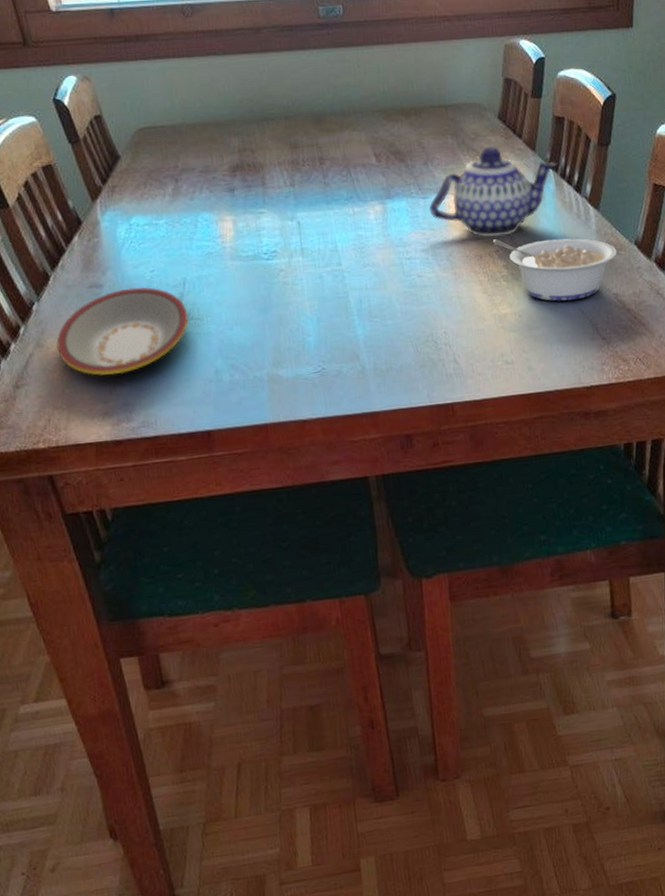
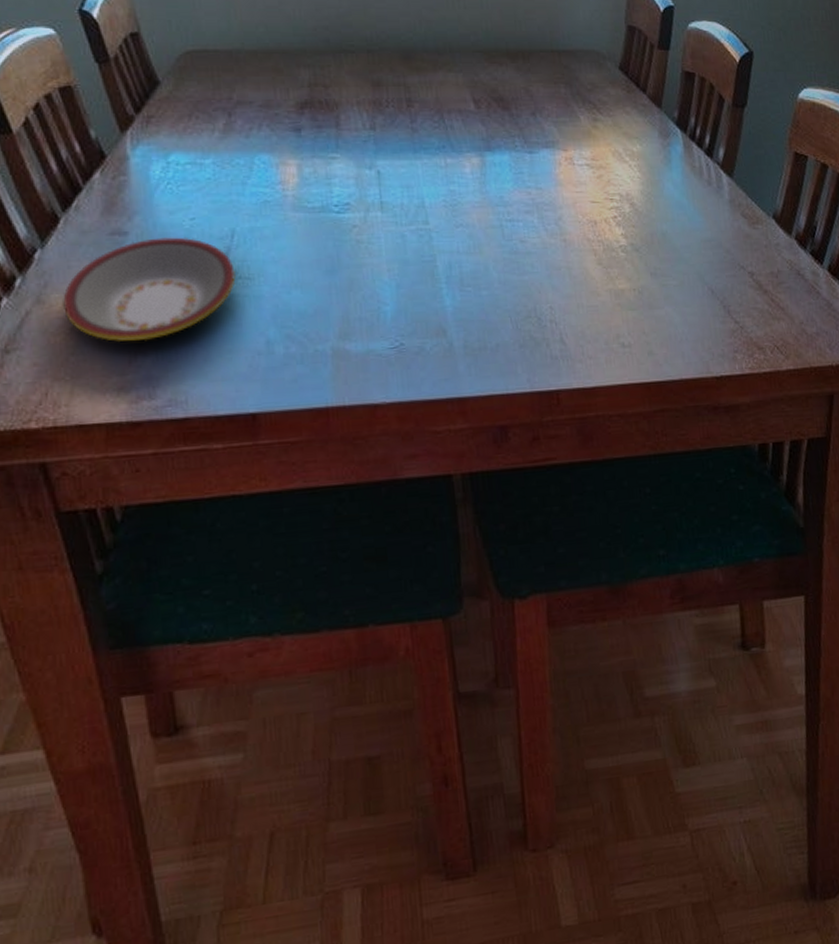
teapot: present [429,145,557,237] -> none [535,99,686,201]
legume: present [492,238,617,301] -> none [609,204,753,278]

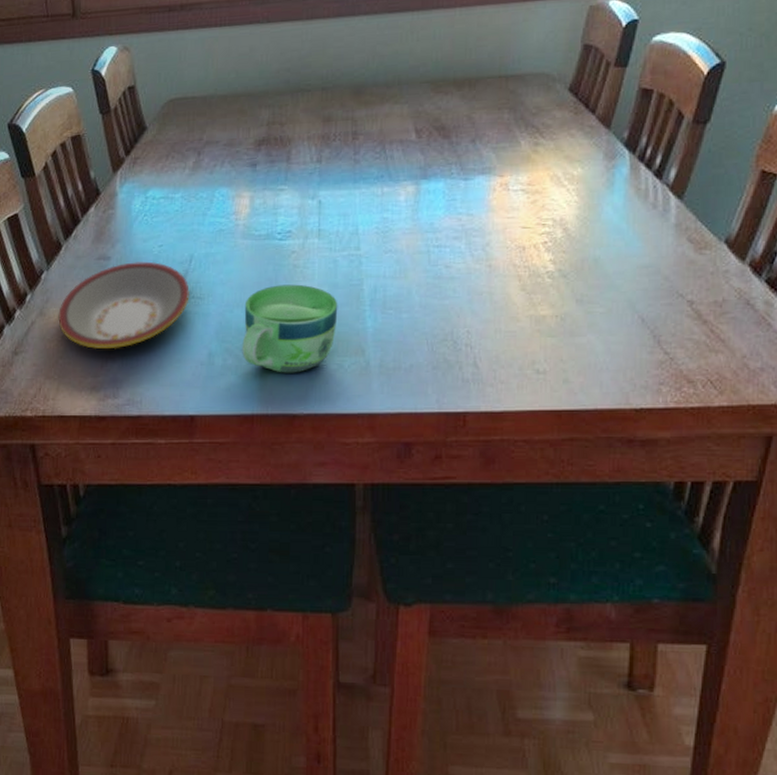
cup: none [304,261,413,360] -> present [242,284,338,373]

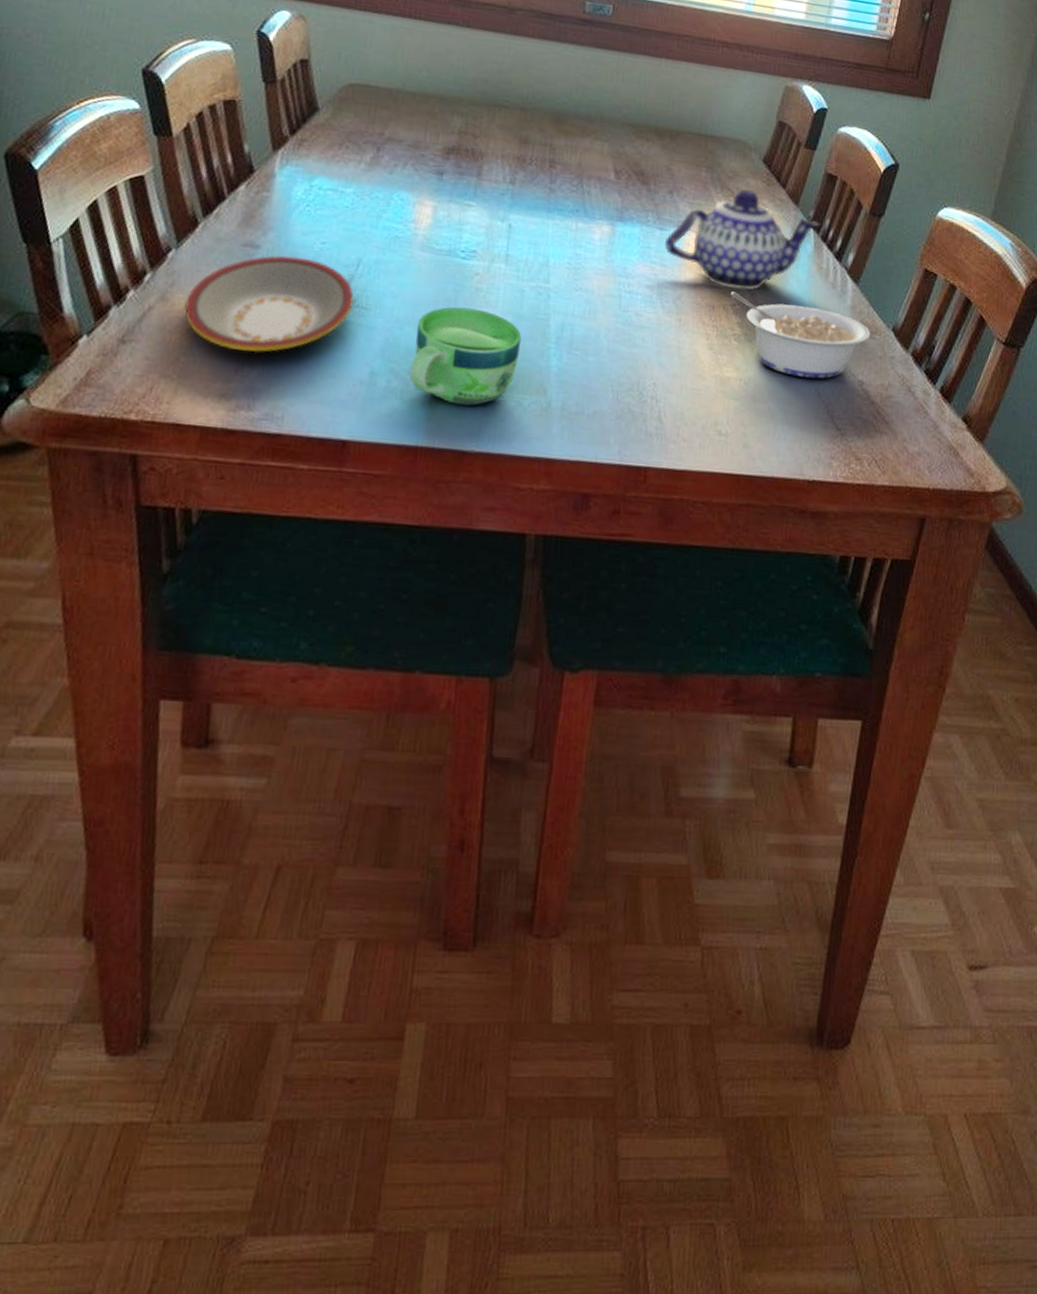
teapot: none [469,121,636,227] -> present [664,188,820,290]
legume: none [540,229,700,305] -> present [730,291,871,379]

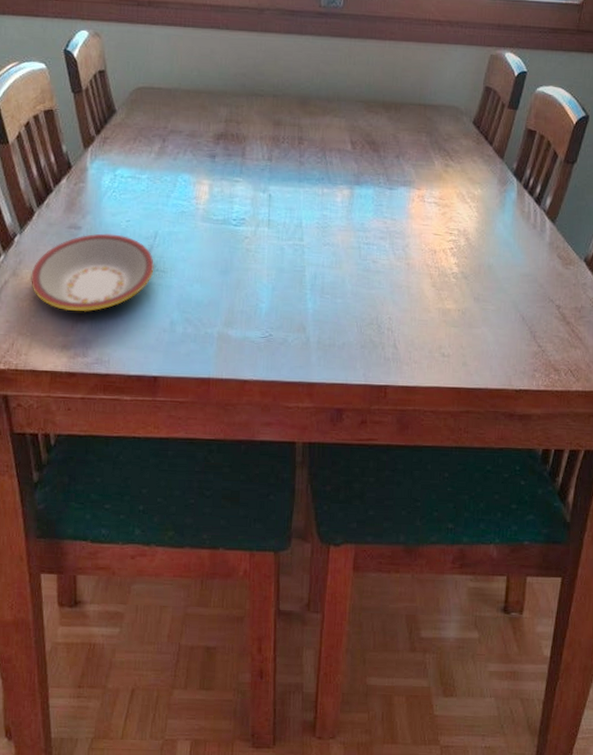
cup: present [410,307,522,406] -> none [200,265,284,344]
teapot: present [664,188,820,290] -> none [393,148,522,235]
legume: present [730,291,871,379] -> none [448,237,566,306]

